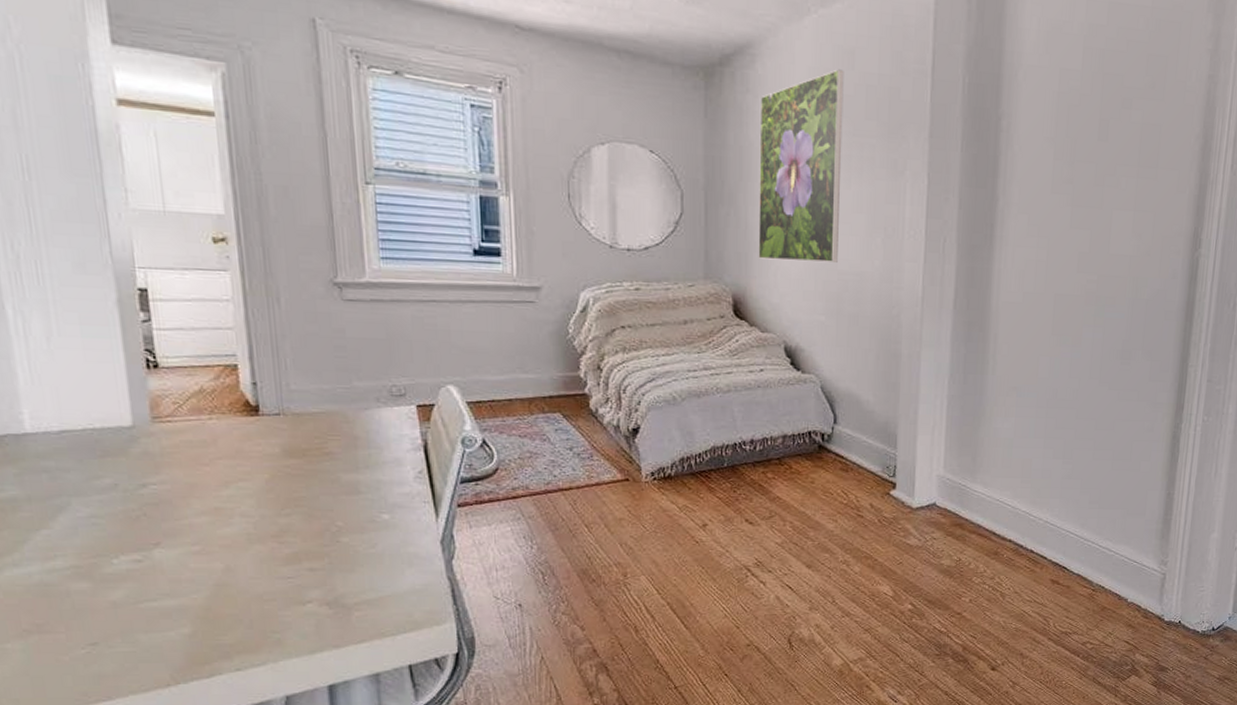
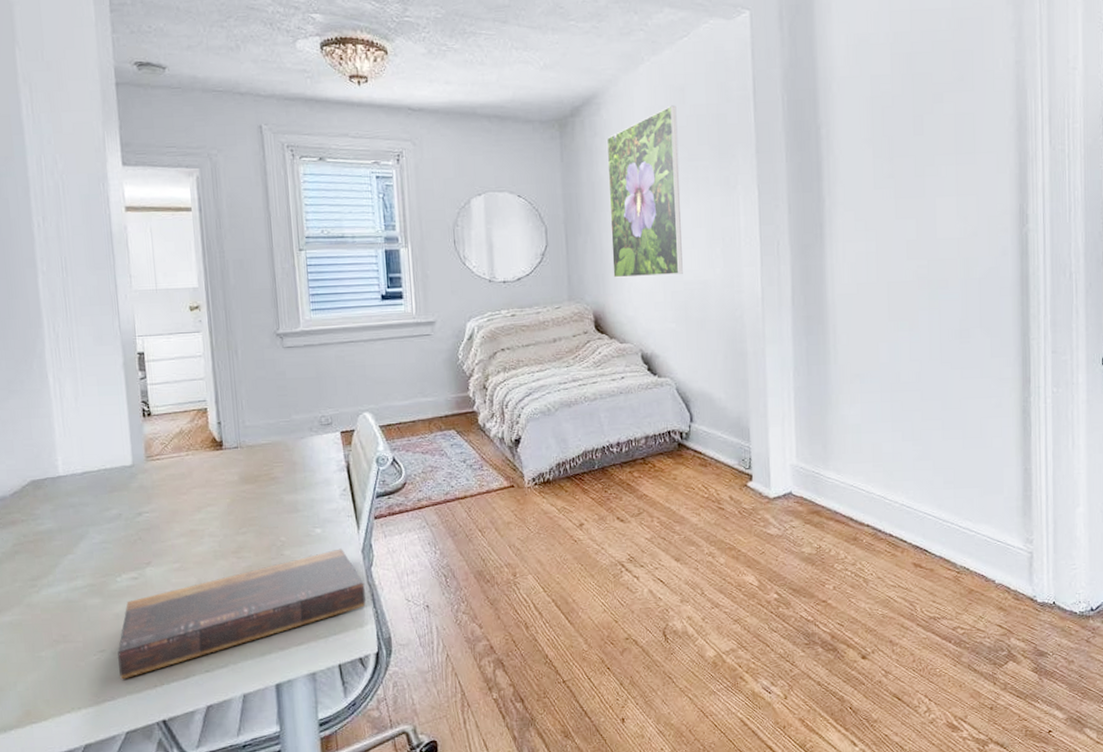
book: none [115,538,444,677] -> present [117,548,366,680]

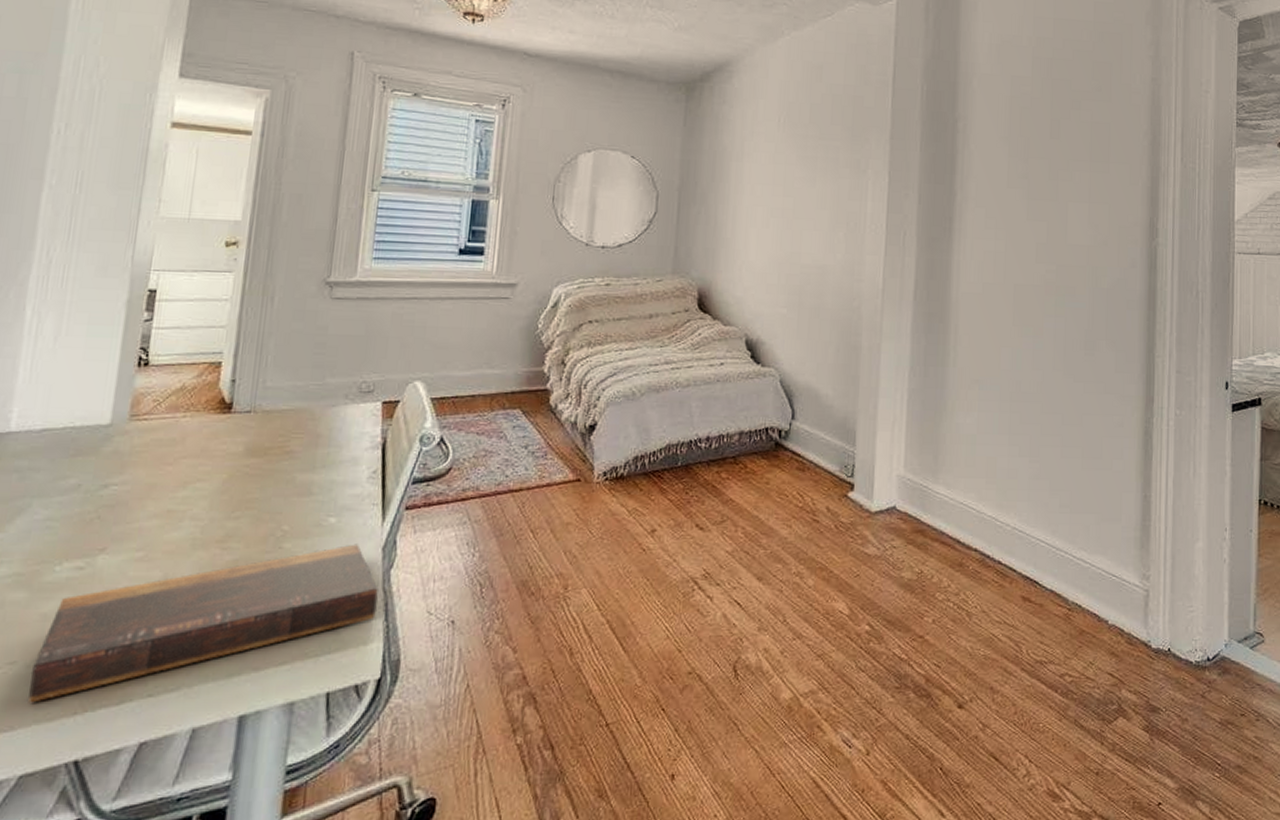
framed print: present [606,105,683,278] -> none [725,82,813,257]

